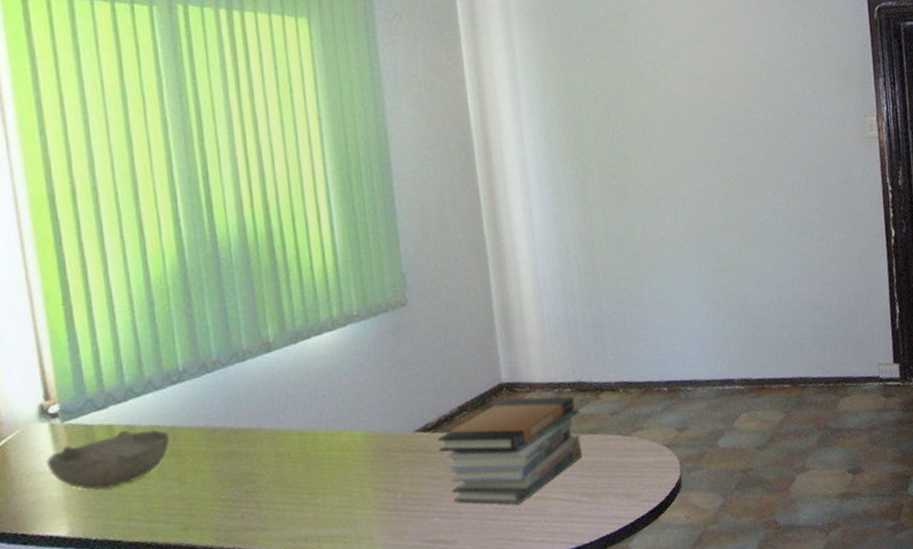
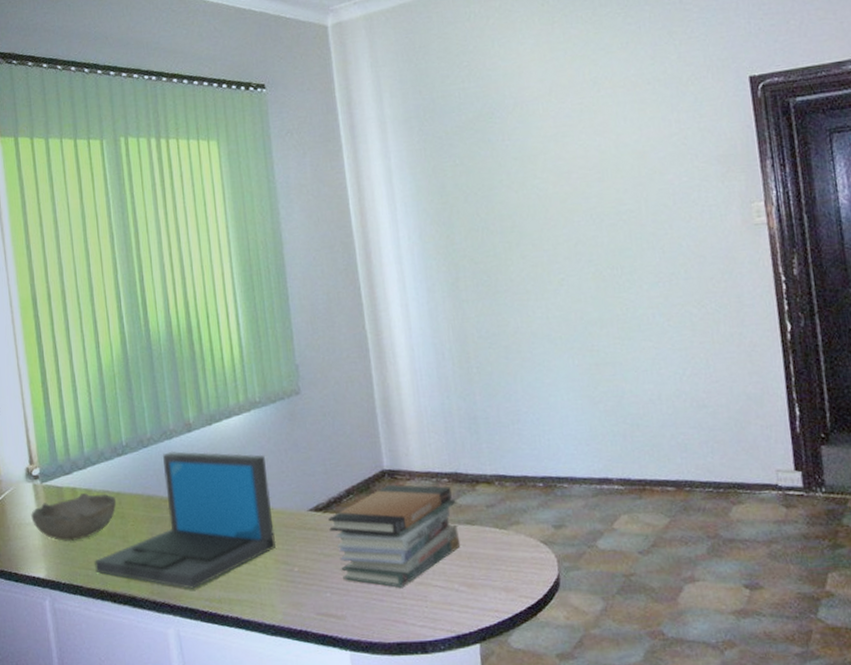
laptop: none [137,373,376,530] -> present [94,451,276,589]

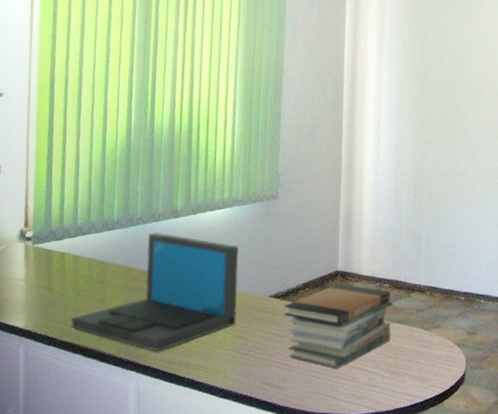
bowl: present [31,492,117,541] -> none [18,257,100,298]

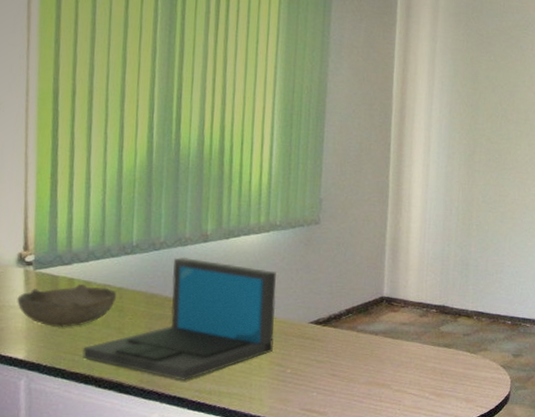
bowl: none [18,257,100,298] -> present [17,283,117,327]
book stack: present [284,283,393,369] -> none [325,309,440,393]

